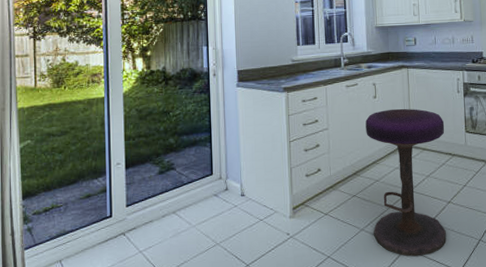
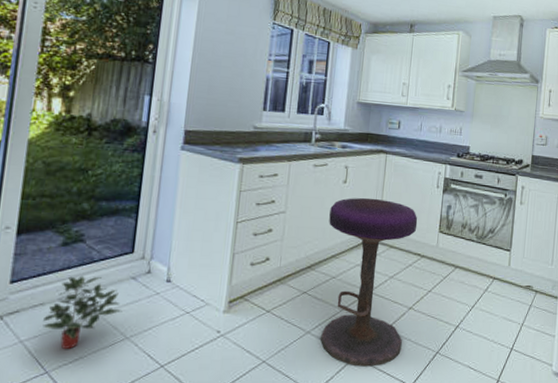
potted plant: none [154,196,211,256] -> present [42,275,122,349]

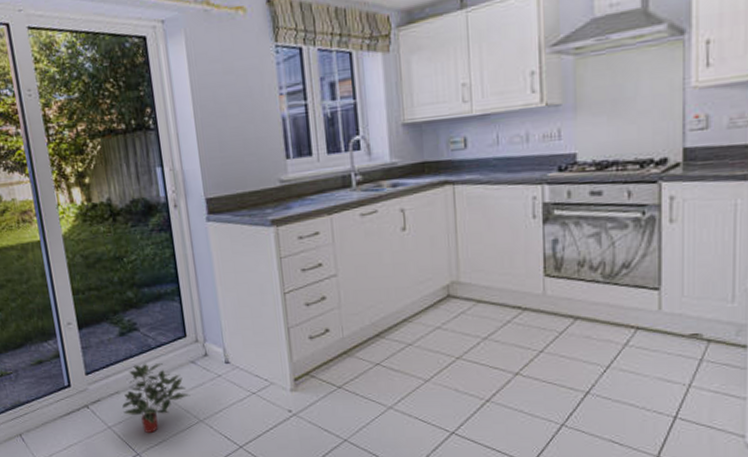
stool: present [320,197,418,367] -> none [390,243,512,443]

